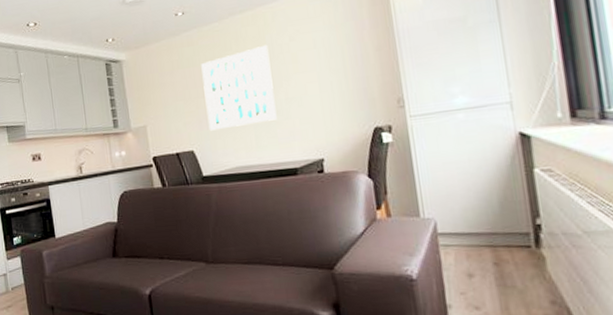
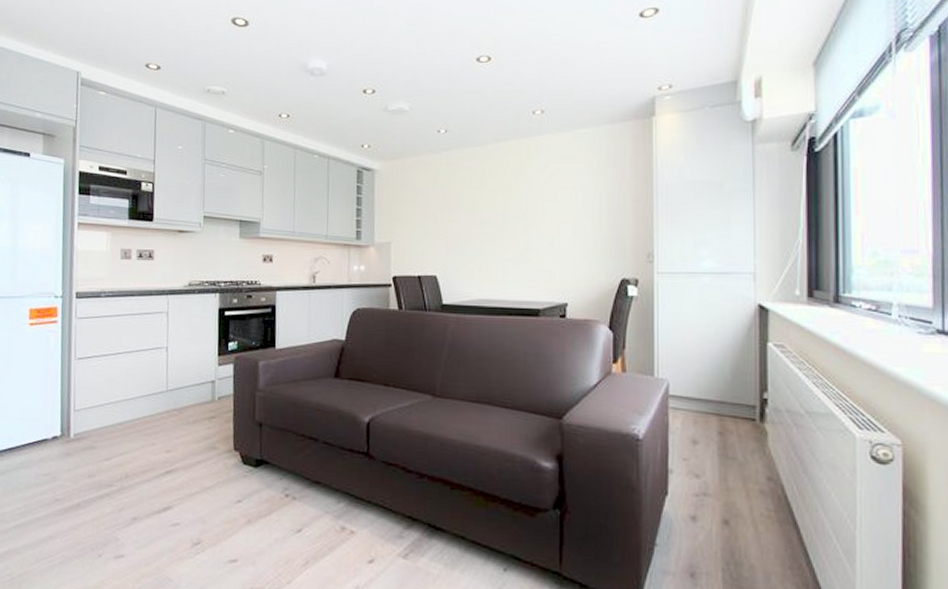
wall art: present [201,44,277,131] -> none [455,177,527,258]

